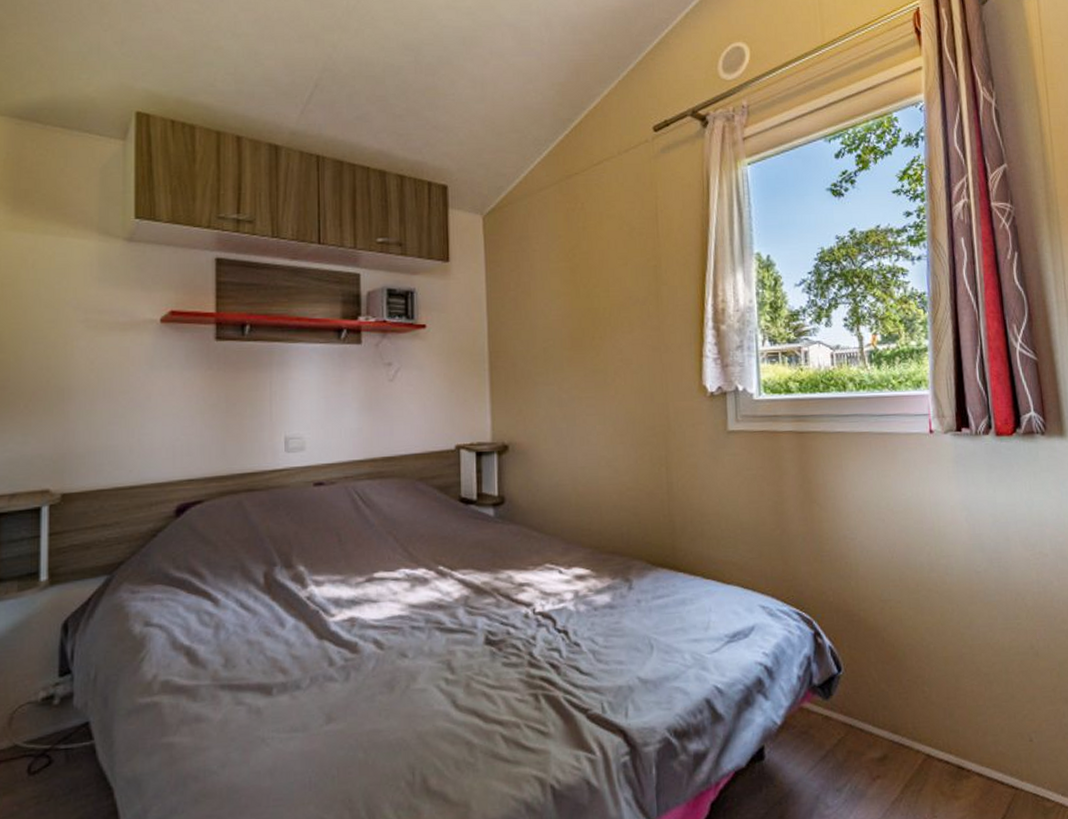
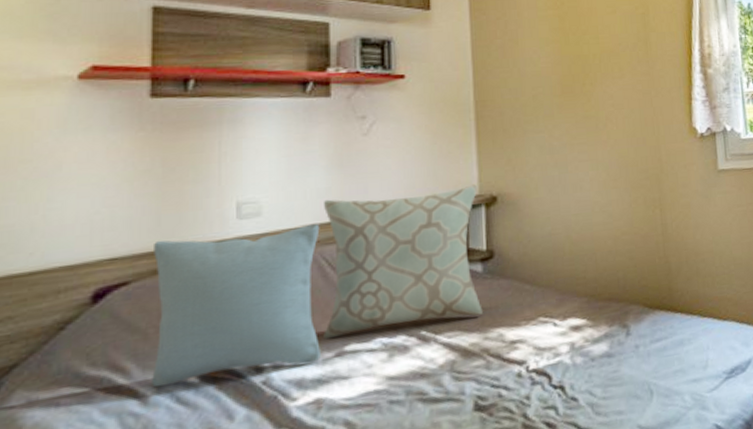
pillow: none [221,460,354,593] -> present [152,223,320,388]
pillow: none [356,432,494,566] -> present [323,184,483,340]

